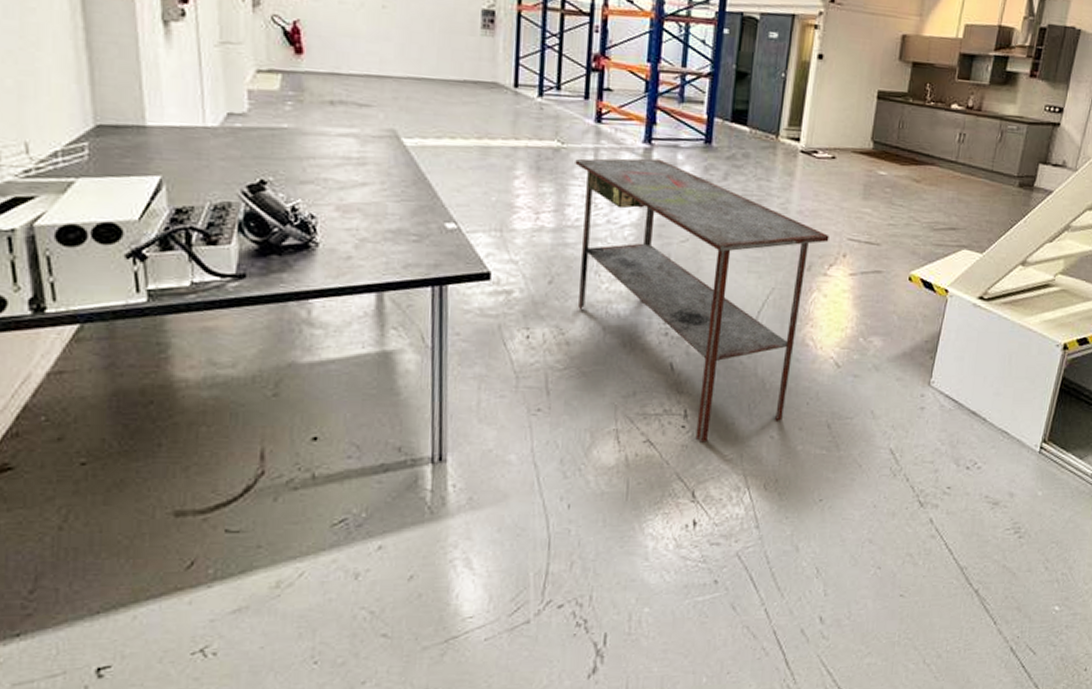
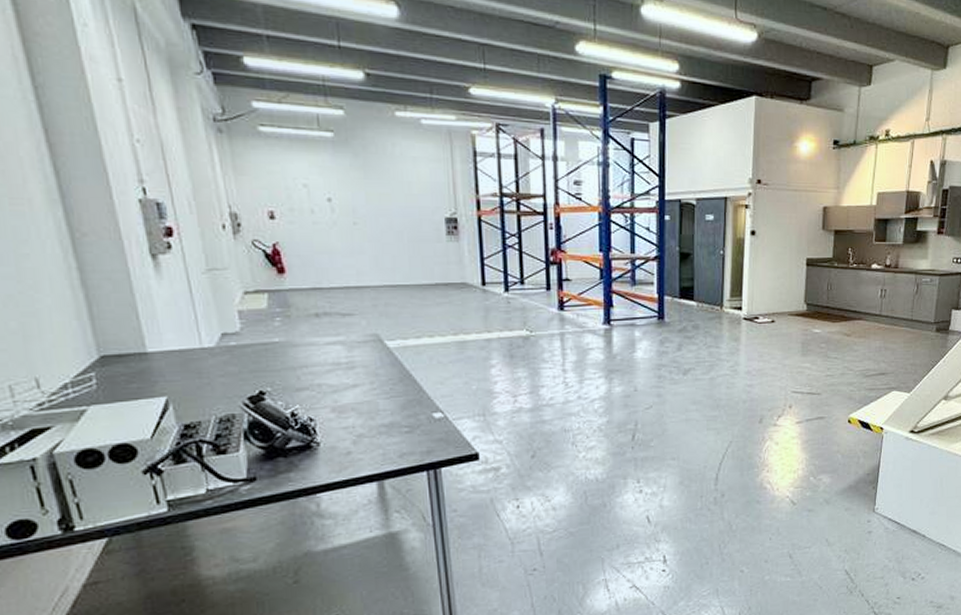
work table: present [575,158,829,443] -> none [544,337,776,583]

